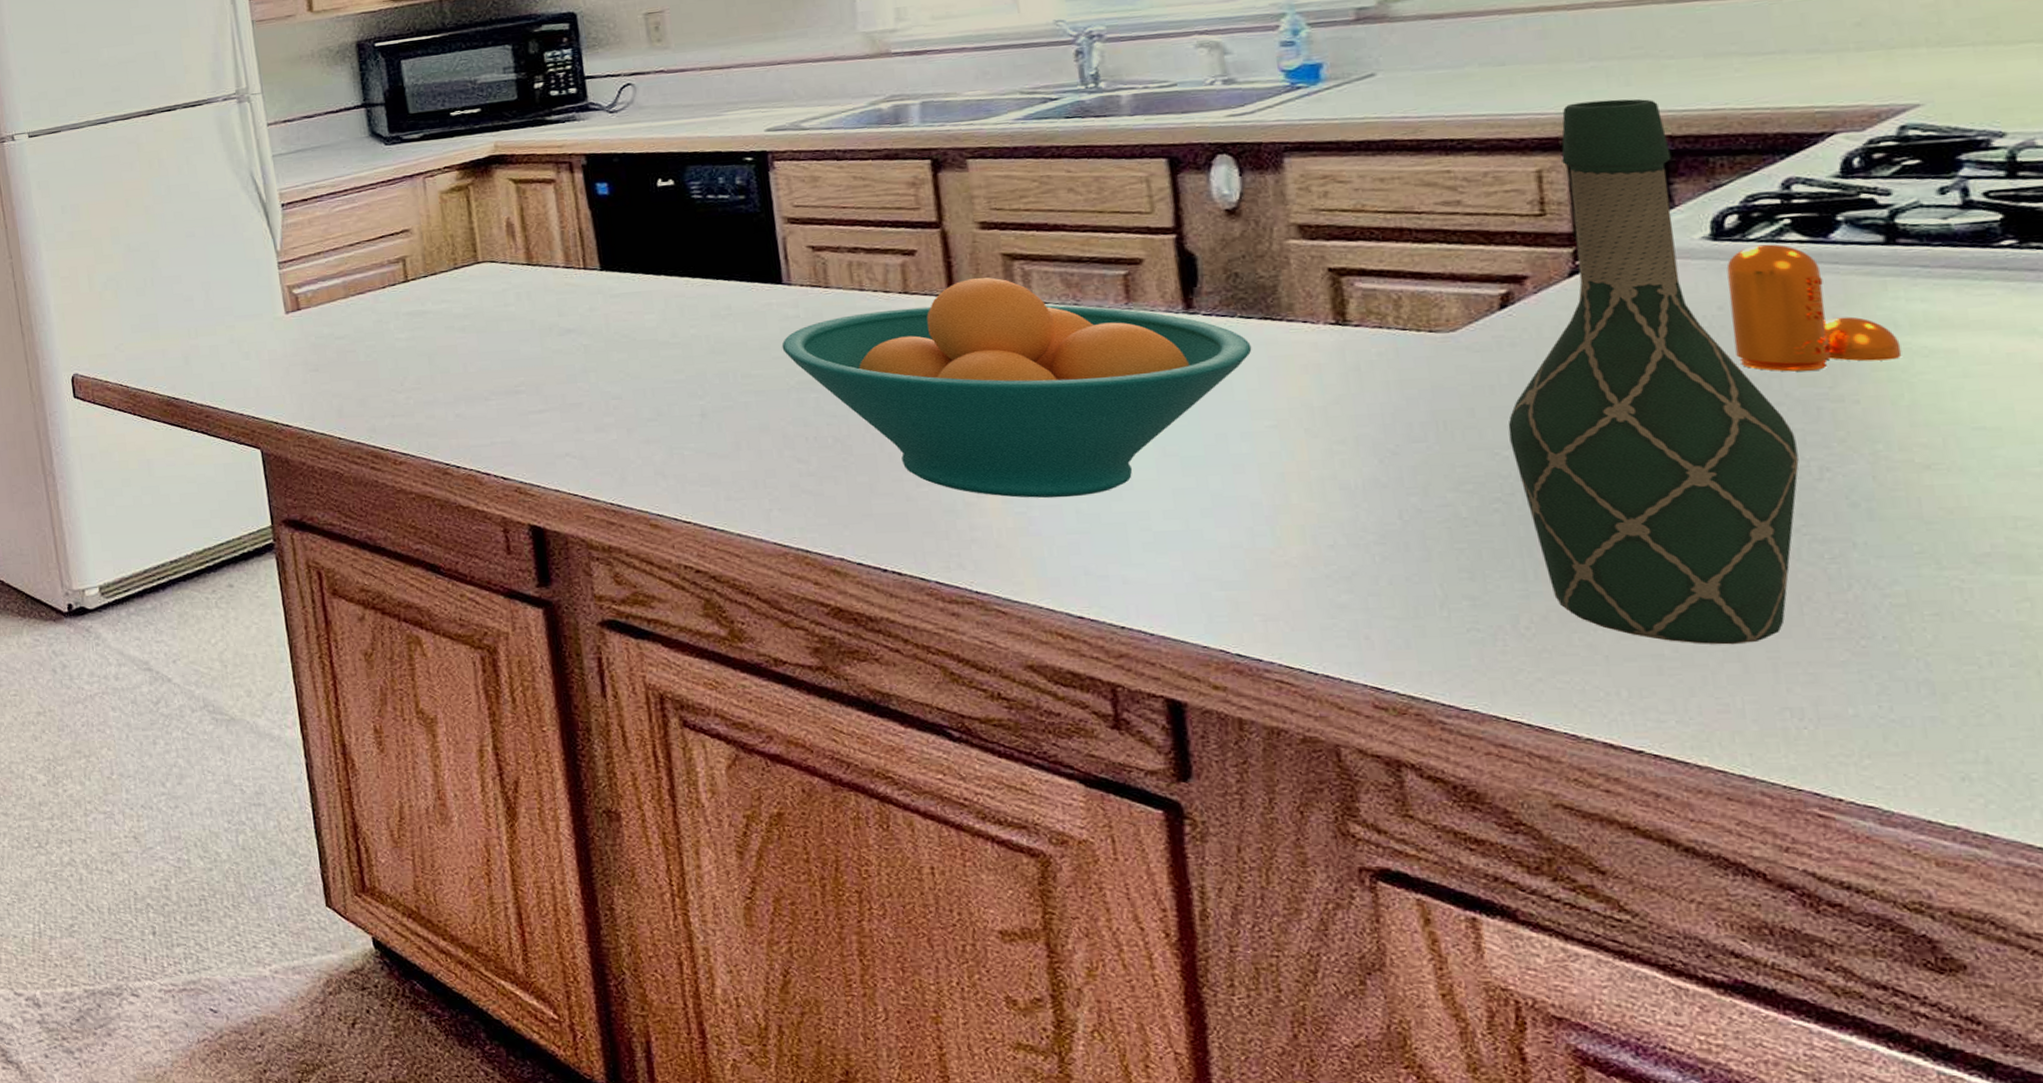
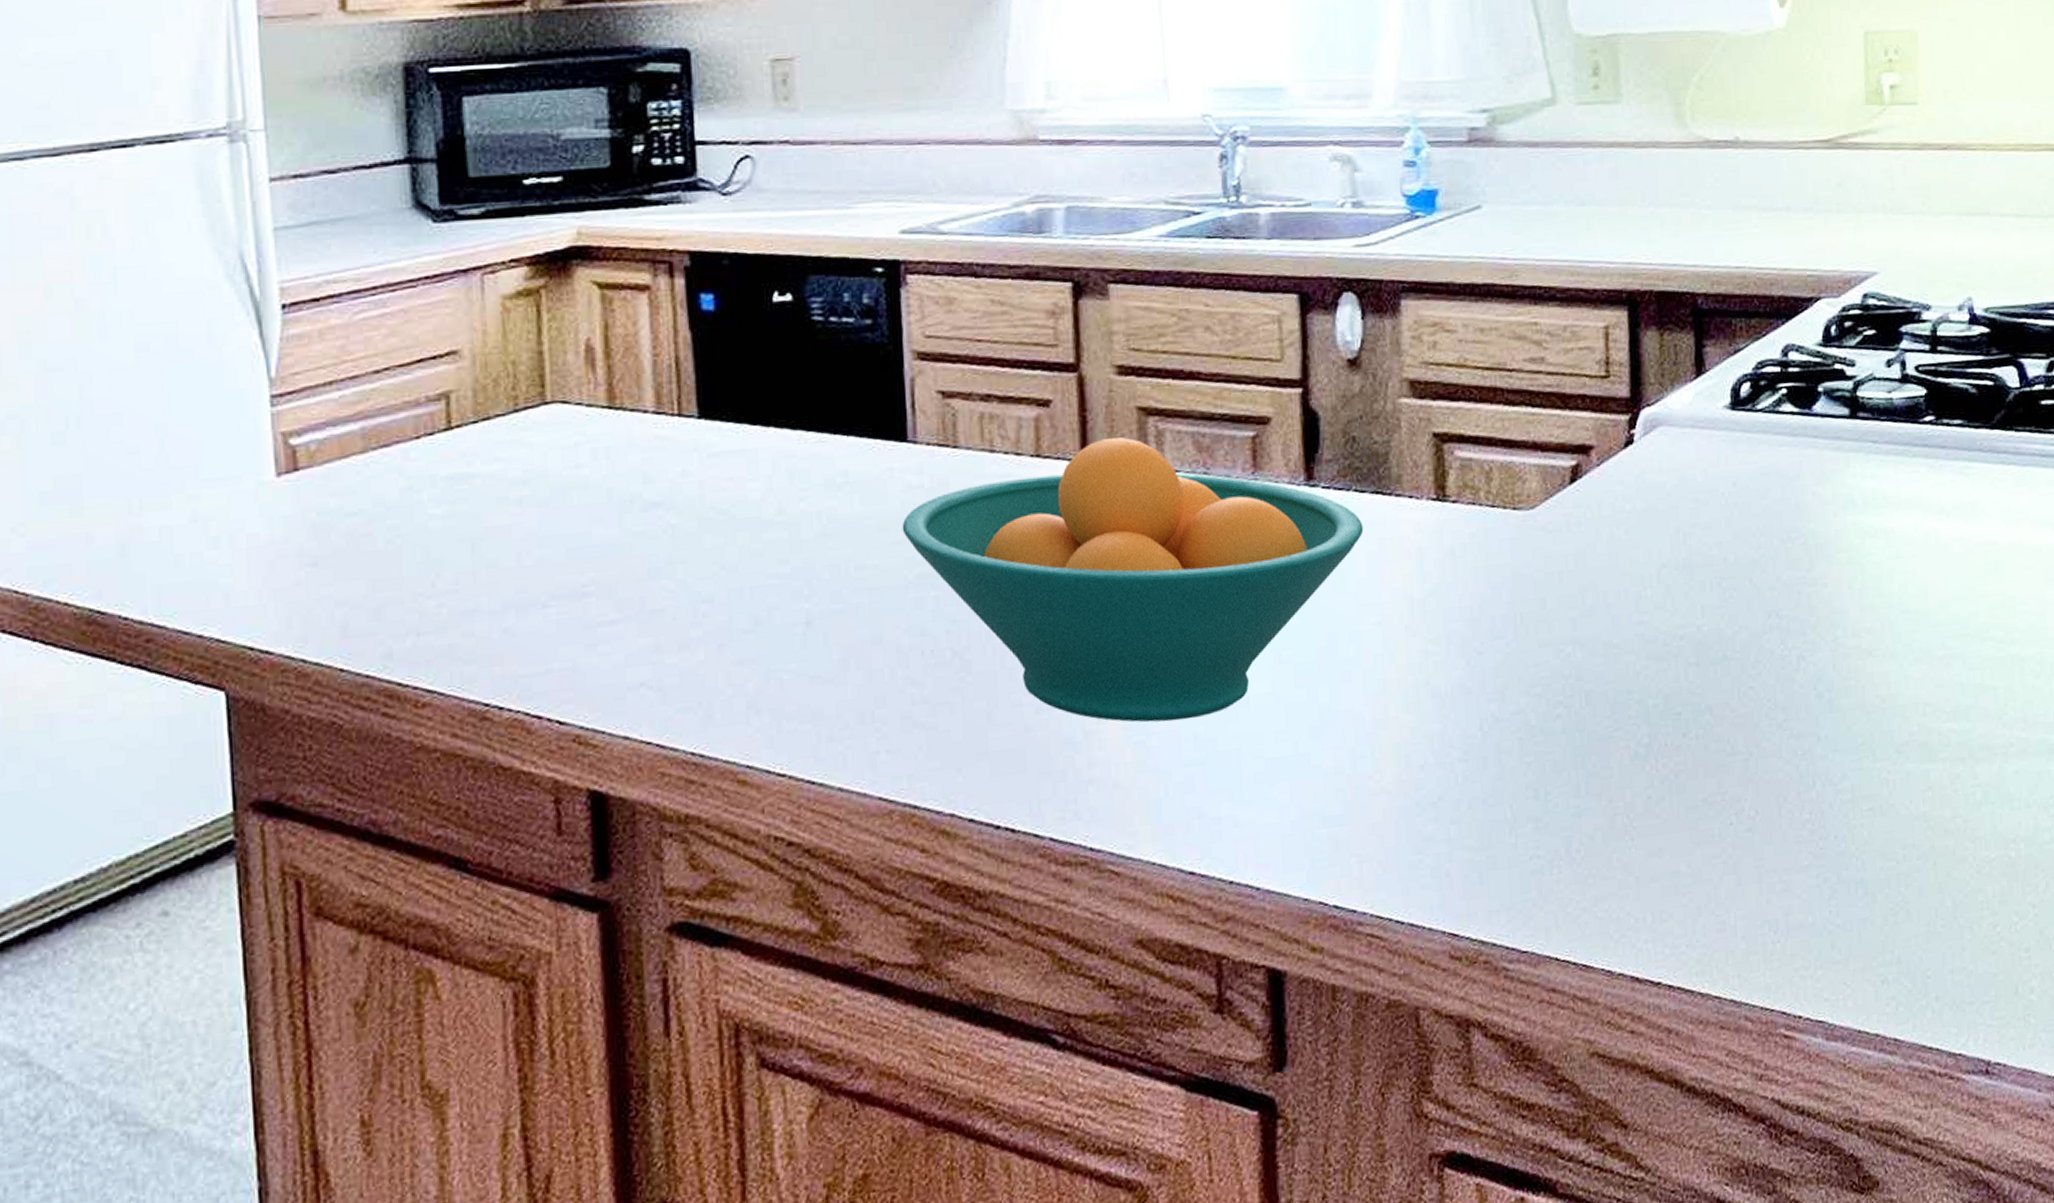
wine bottle: present [1508,99,1799,645] -> none [1571,250,1784,857]
pepper shaker: present [1726,244,1902,372] -> none [1740,415,1857,554]

